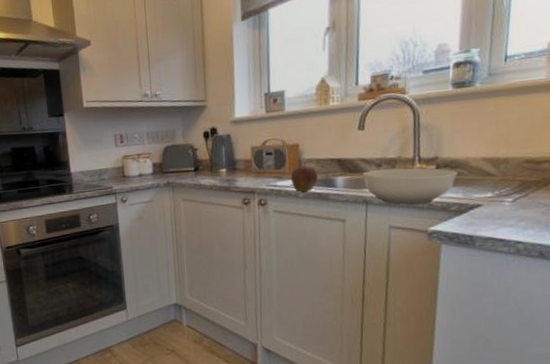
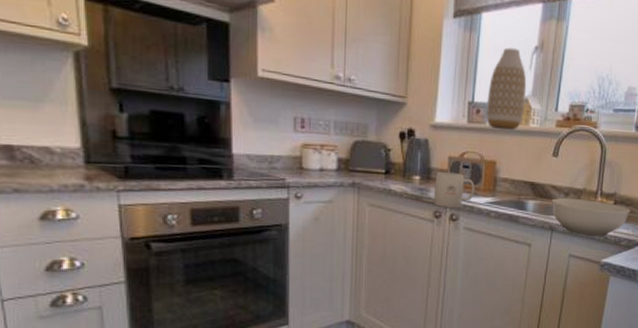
mug: none [240,160,280,195] -> present [434,171,475,209]
vase: none [283,34,322,114] -> present [486,47,527,131]
fruit: present [290,162,318,192] -> none [484,181,511,212]

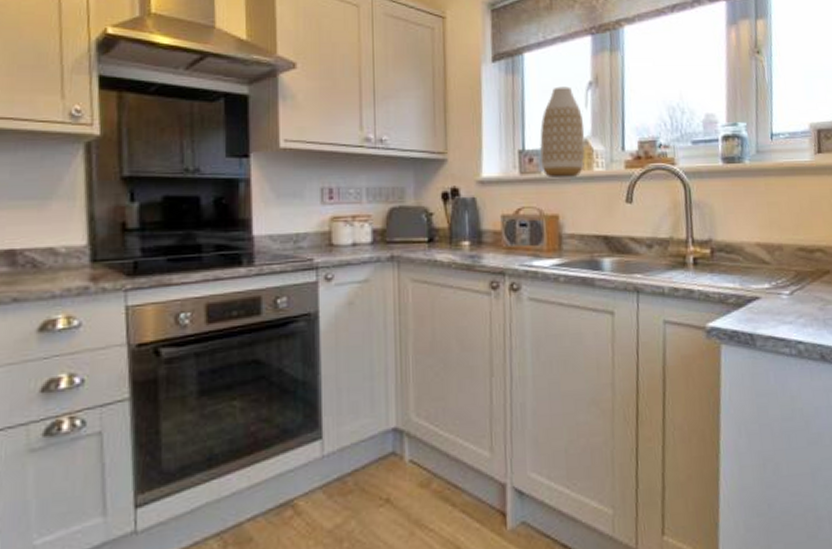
mug: present [434,171,475,209] -> none [488,232,537,277]
bowl: present [551,198,630,237] -> none [631,250,733,296]

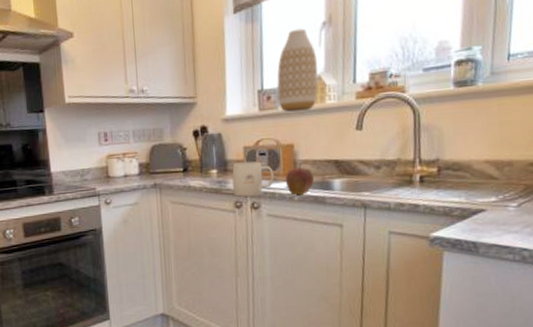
mug: none [488,232,537,277] -> present [232,161,274,198]
fruit: none [549,238,581,276] -> present [285,163,314,195]

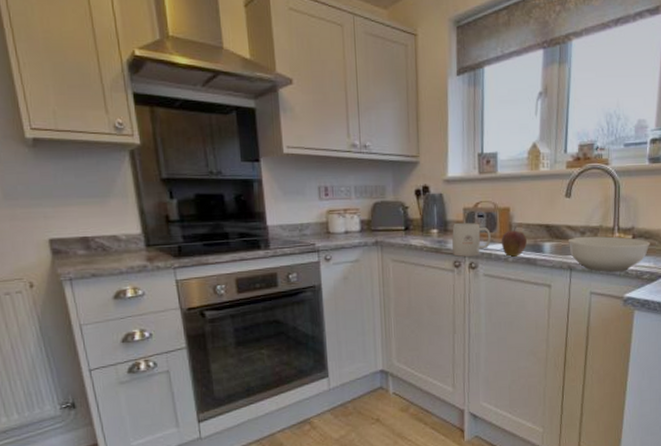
vase: present [277,28,319,112] -> none [496,97,534,177]
bowl: none [360,170,460,210] -> present [567,236,650,273]

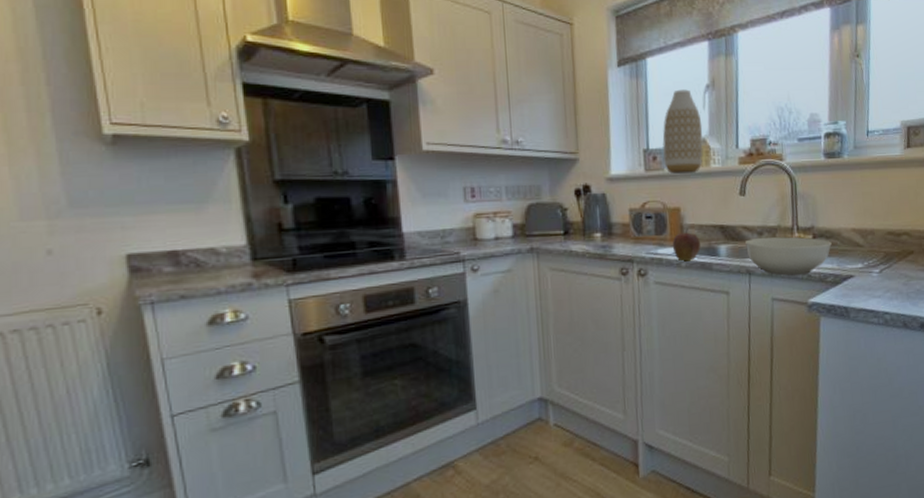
mug: present [452,222,491,258] -> none [617,224,661,264]
vase: none [496,97,534,177] -> present [662,89,704,175]

